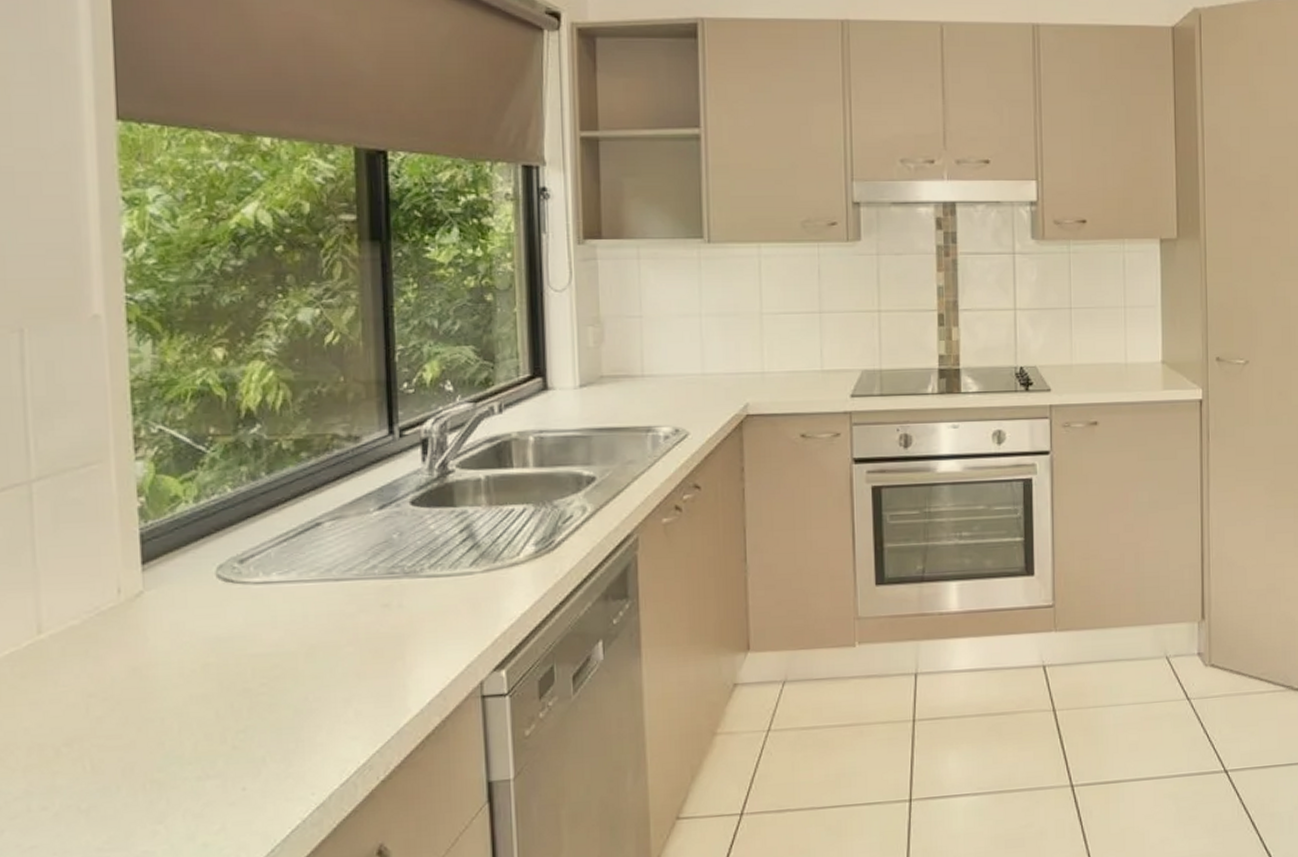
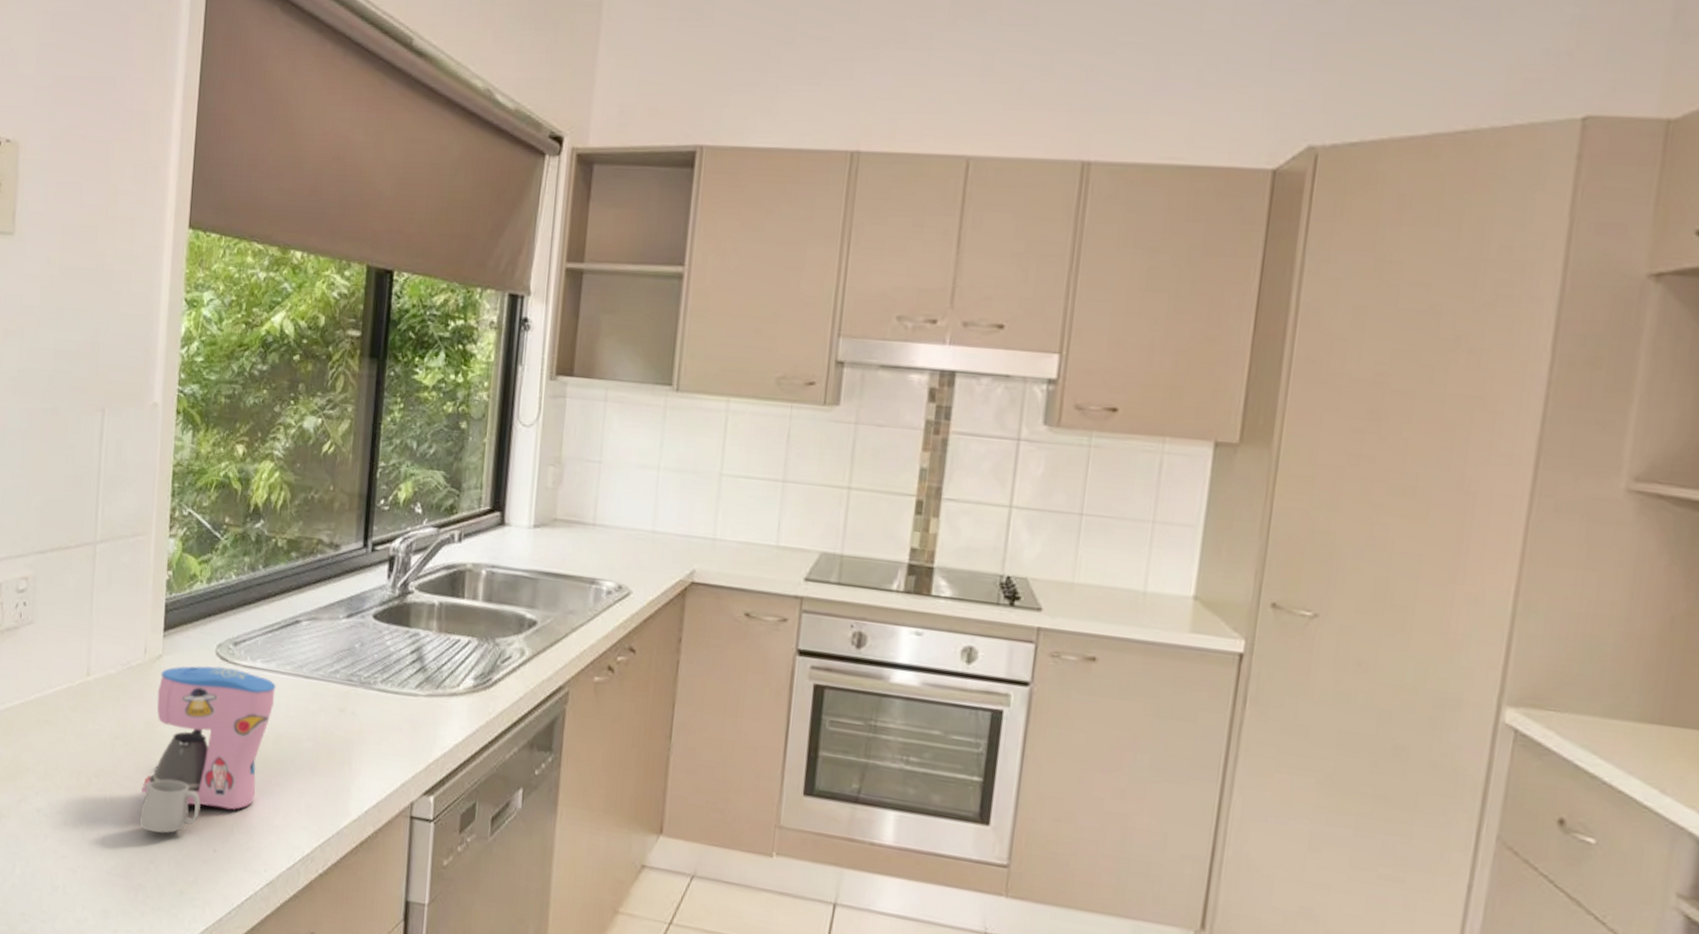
coffee maker: none [133,588,301,790] -> present [139,666,276,834]

